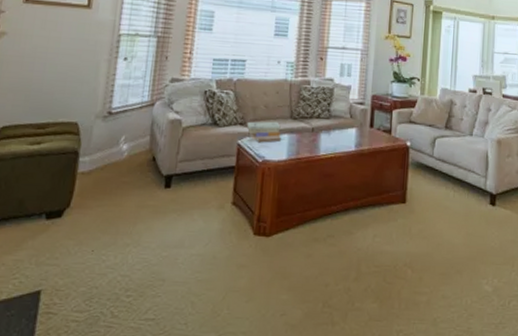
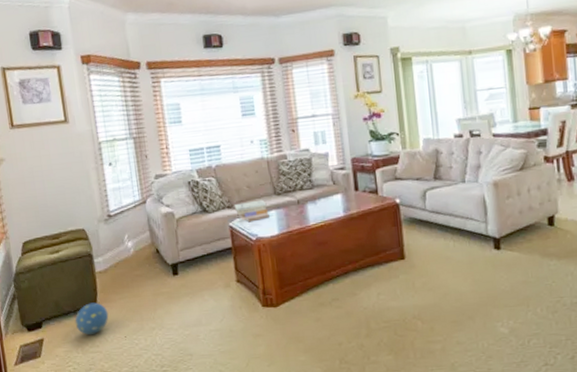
toy ball: none [36,206,80,245] -> present [74,302,109,336]

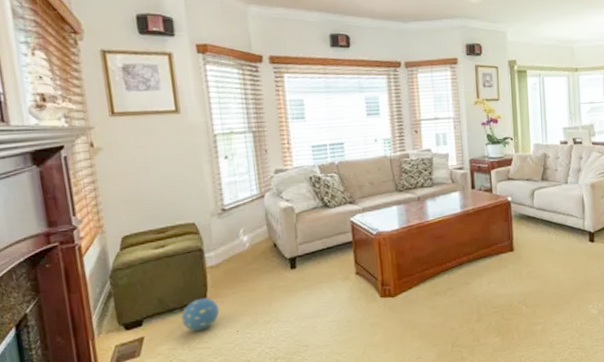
books: present [234,199,270,223] -> none [355,196,391,218]

